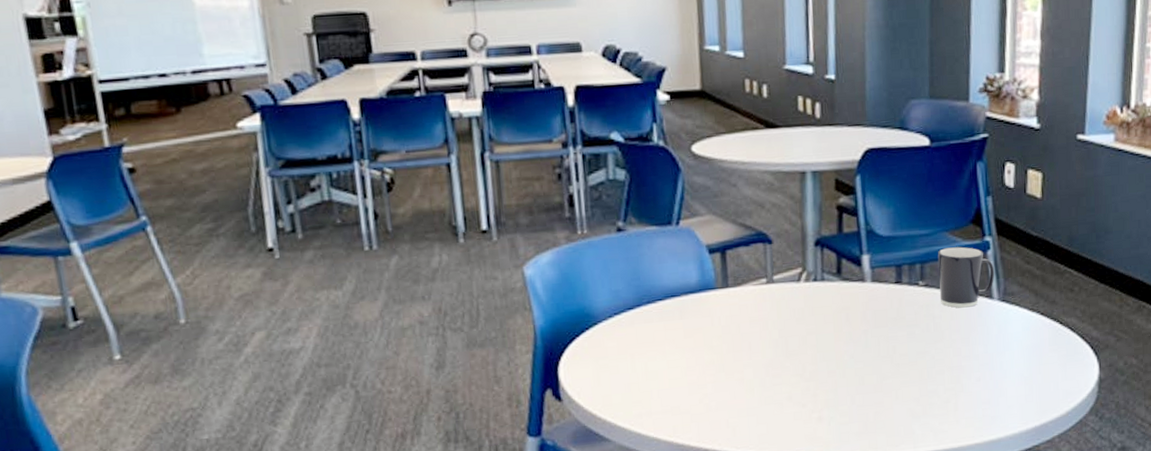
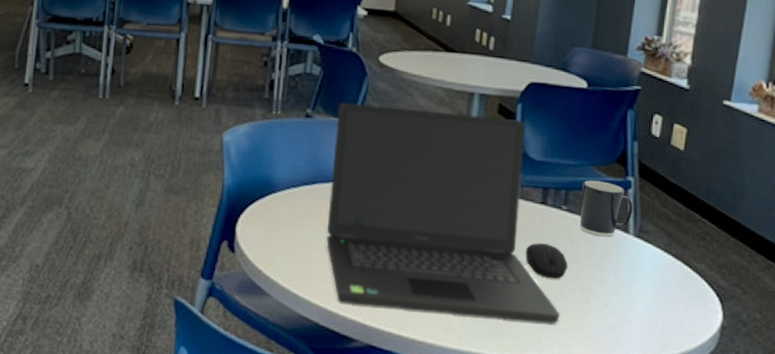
laptop: none [654,193,931,433] -> present [326,102,560,324]
computer mouse: none [885,326,933,364] -> present [525,243,568,279]

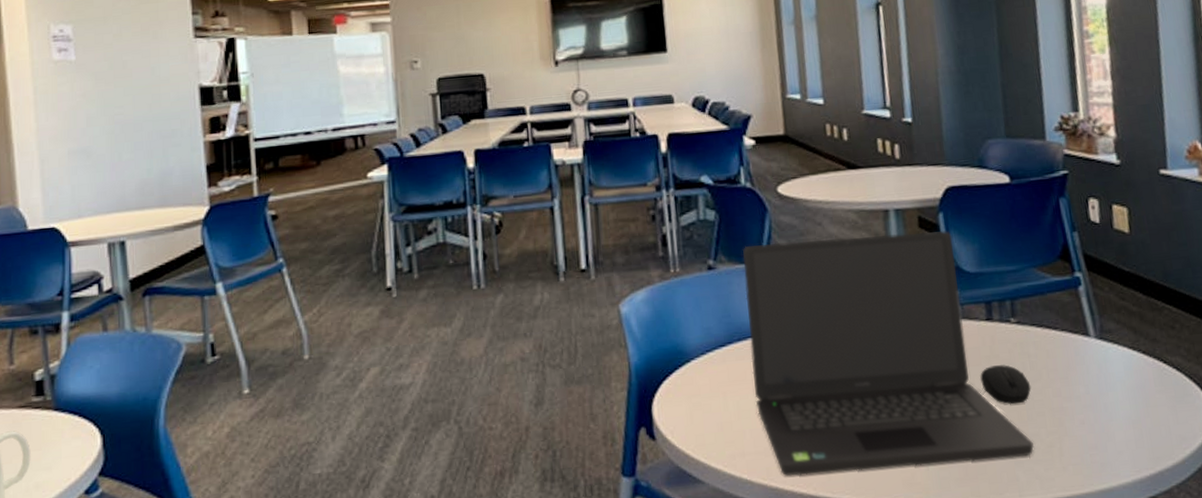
mug: present [579,180,633,237] -> none [1027,282,1089,346]

